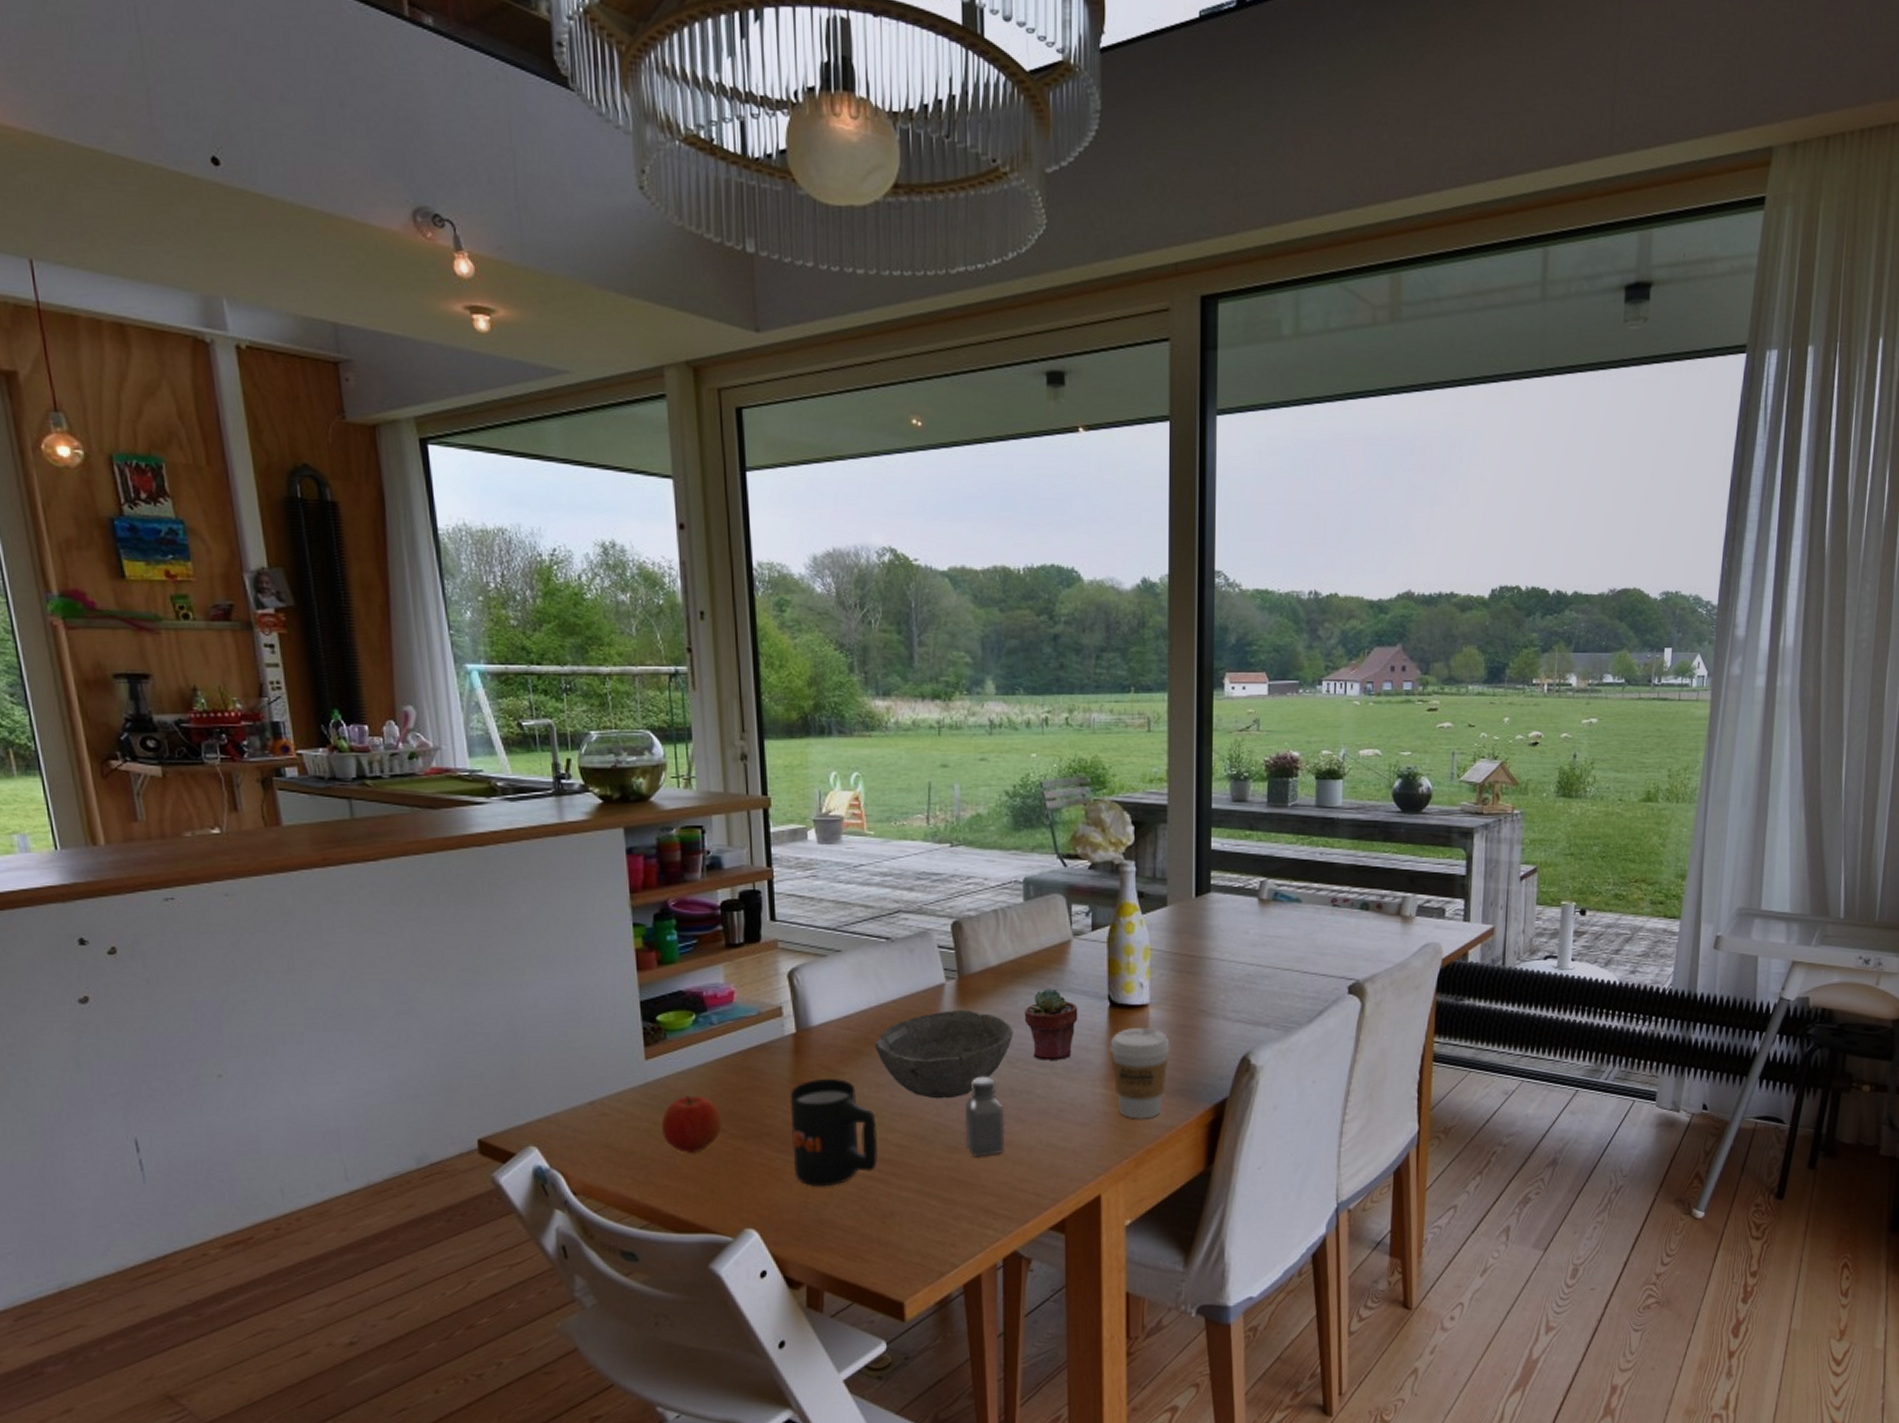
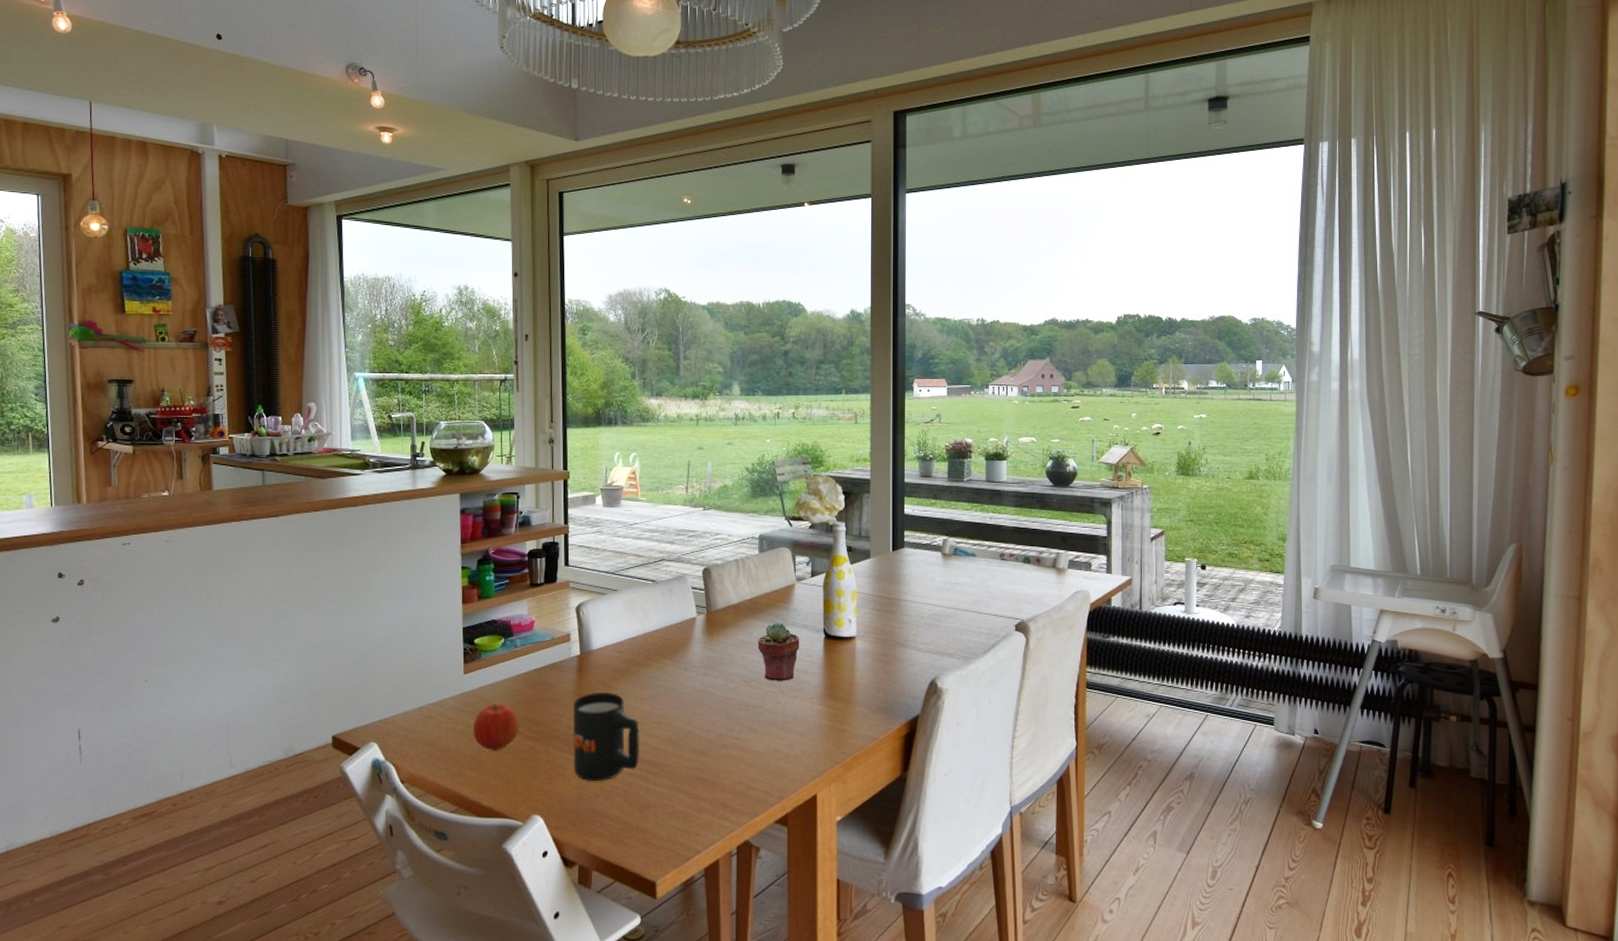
bowl: present [874,1010,1013,1099] -> none [640,639,749,711]
saltshaker: present [965,1077,1006,1157] -> none [709,694,741,760]
coffee cup: present [1110,1028,1170,1119] -> none [825,656,873,731]

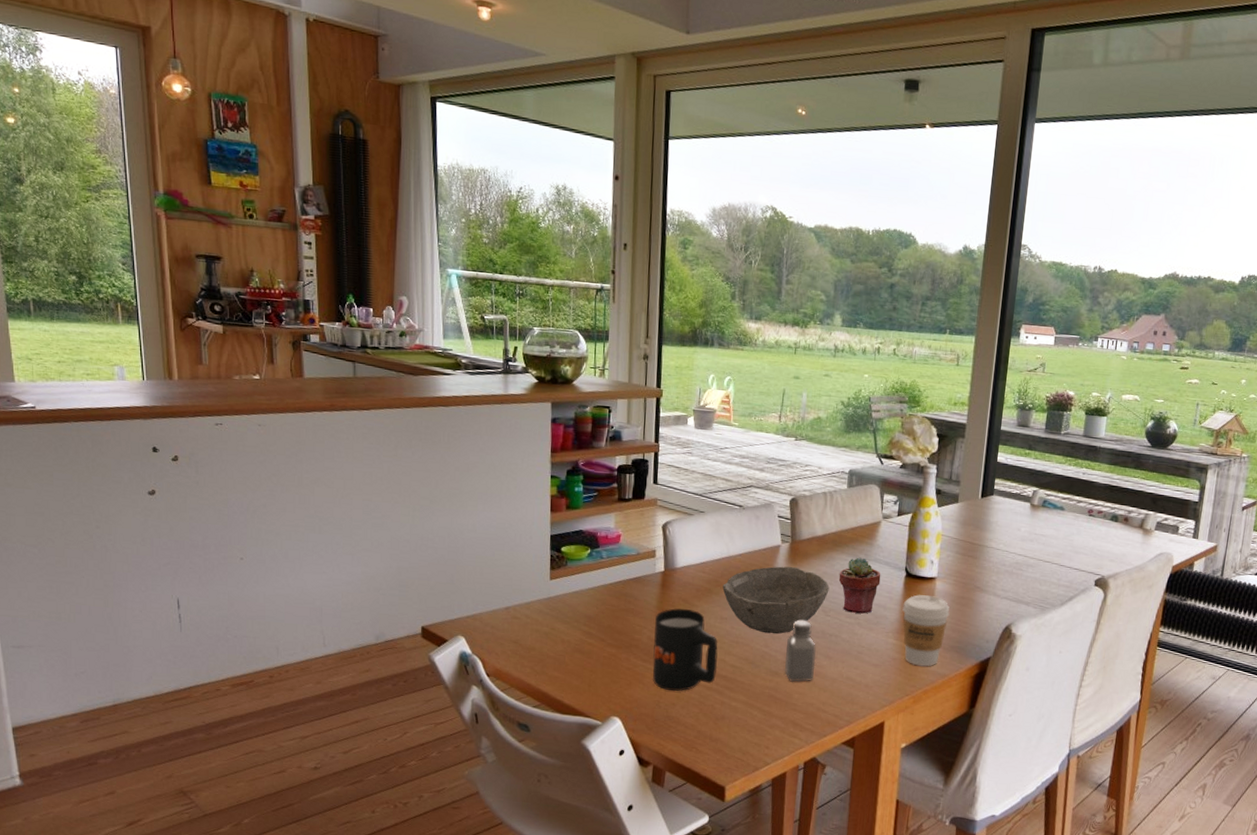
apple: present [473,704,519,752] -> none [557,610,602,655]
bowl: none [640,639,749,711] -> present [722,566,830,635]
saltshaker: none [709,694,741,760] -> present [784,620,816,682]
coffee cup: none [825,656,873,731] -> present [902,595,950,667]

